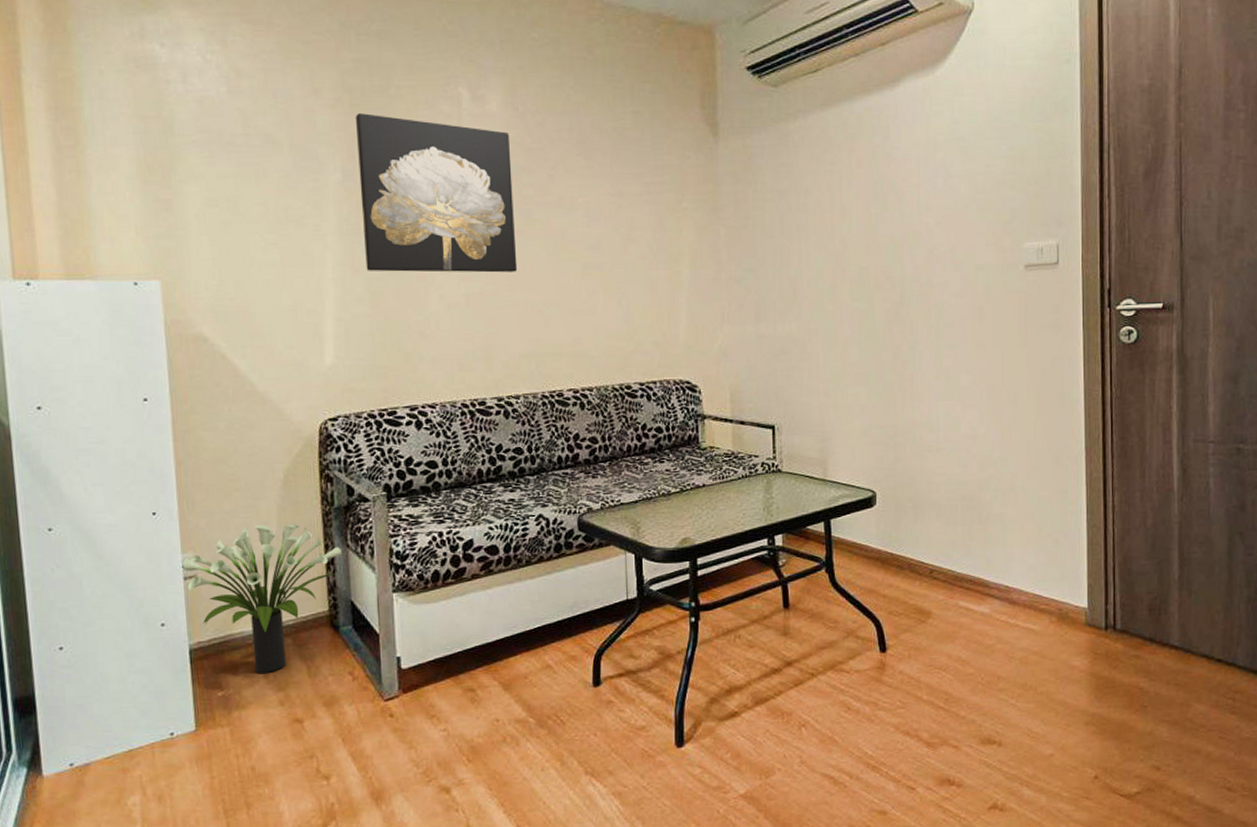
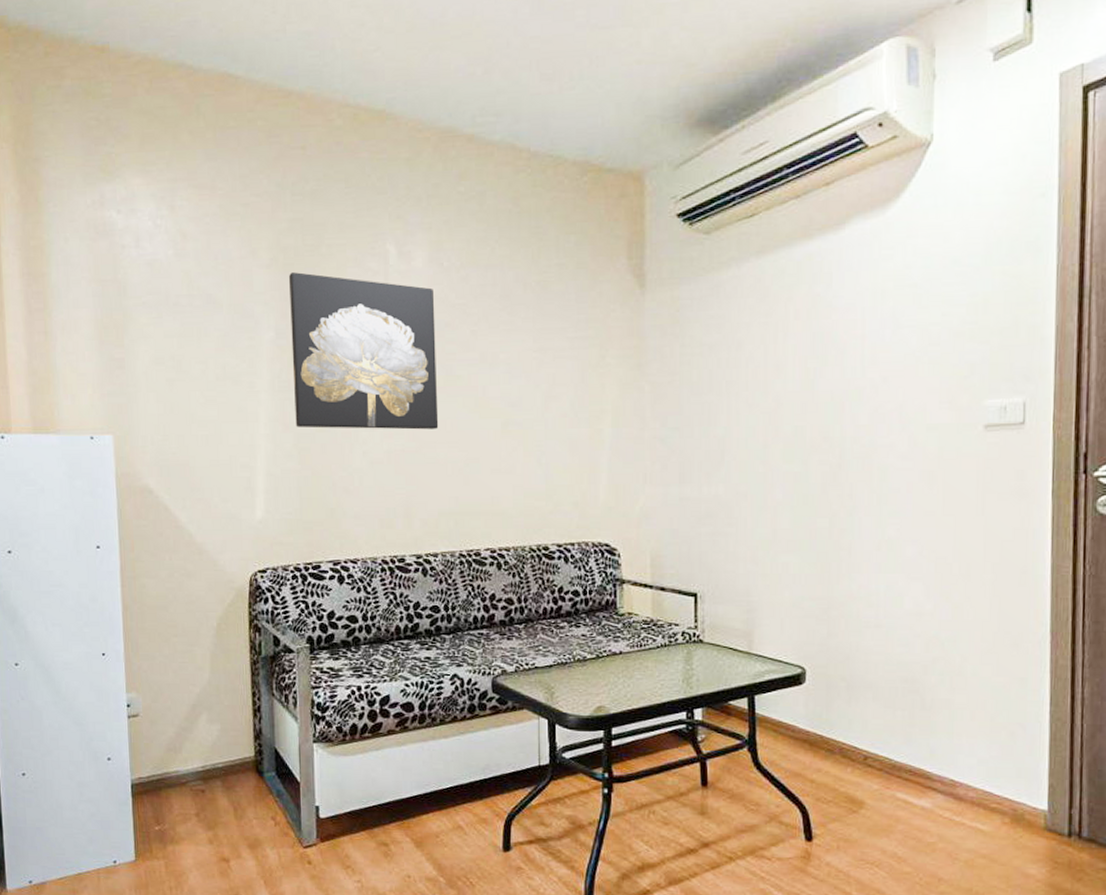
potted plant: present [182,523,343,674] -> none [126,670,269,813]

